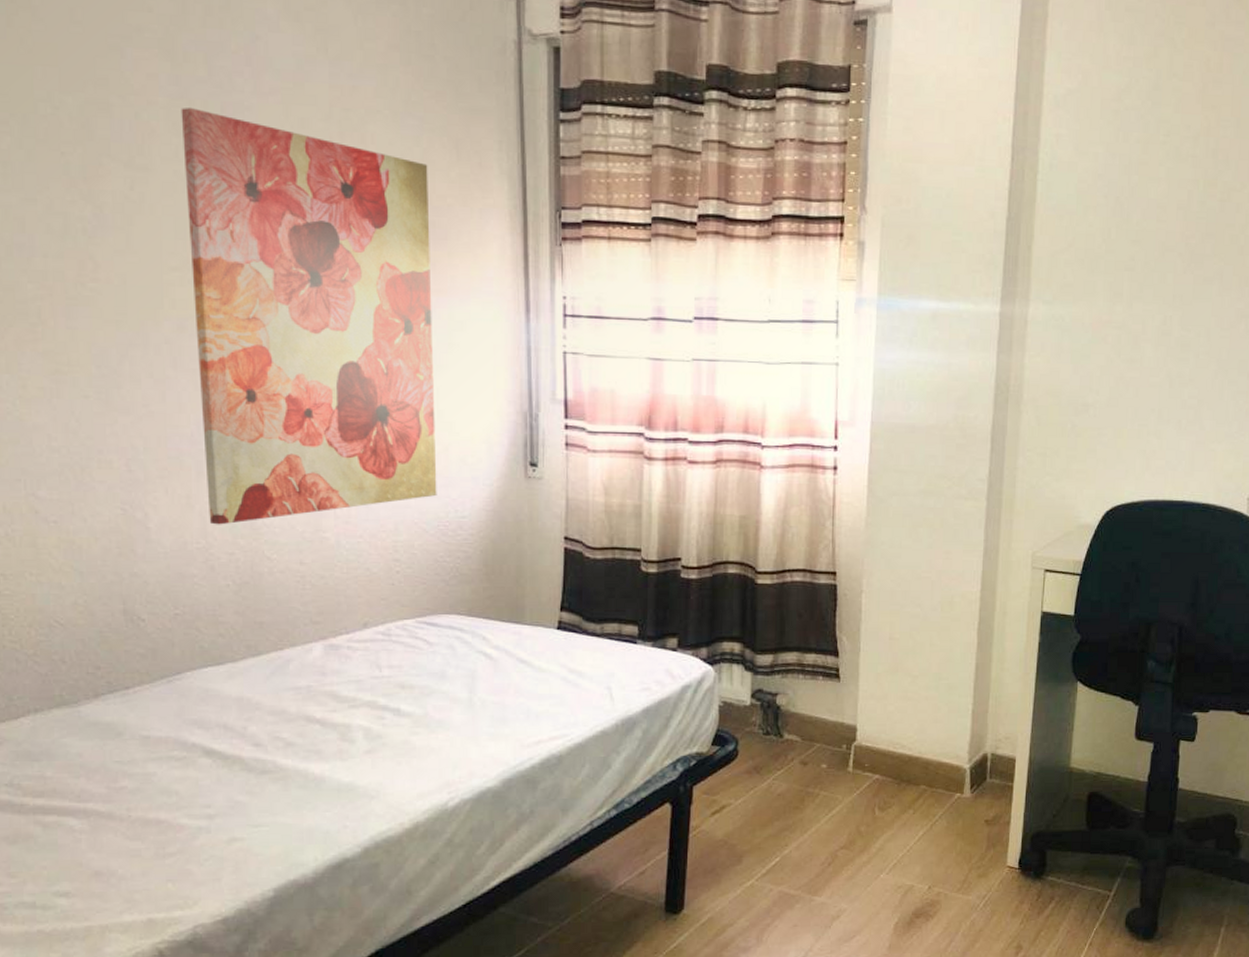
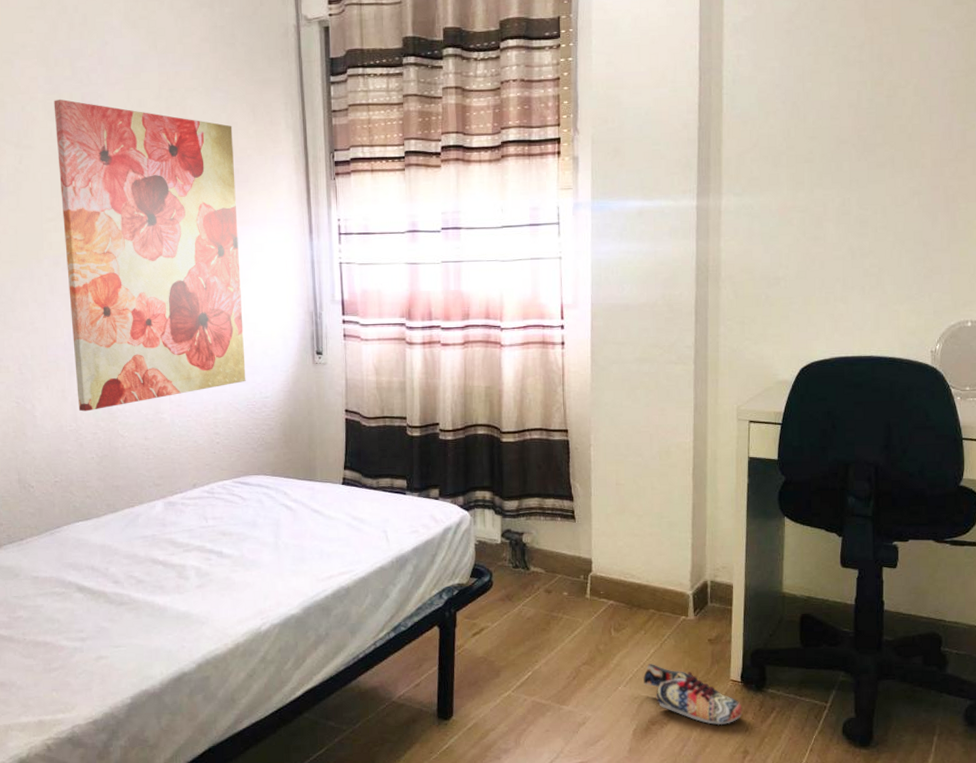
shoe: none [909,848,1018,918] -> present [643,664,743,726]

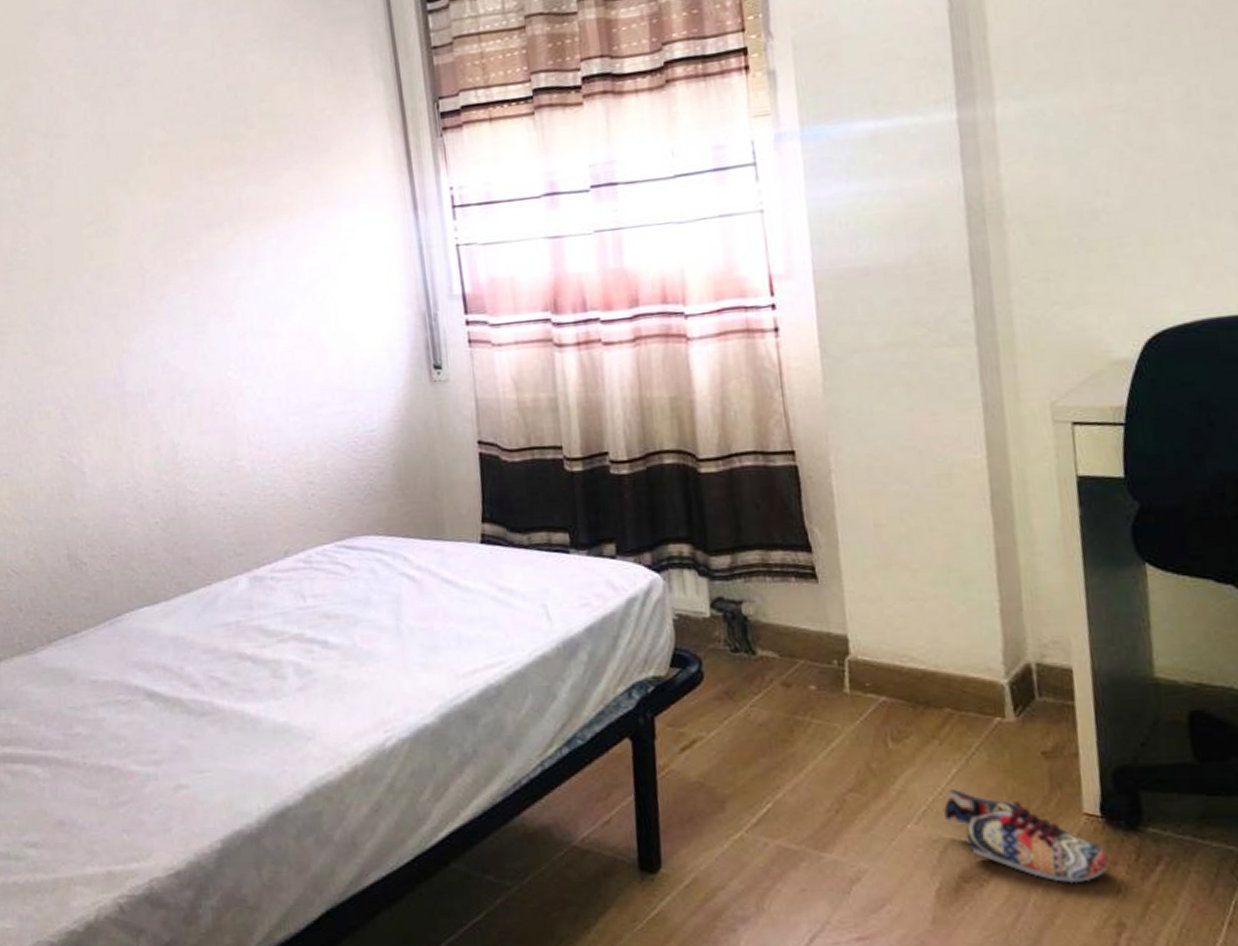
wall art: present [53,99,246,412] -> none [86,72,344,464]

